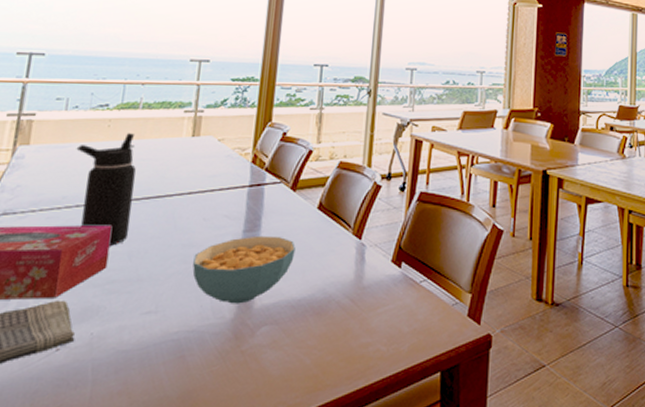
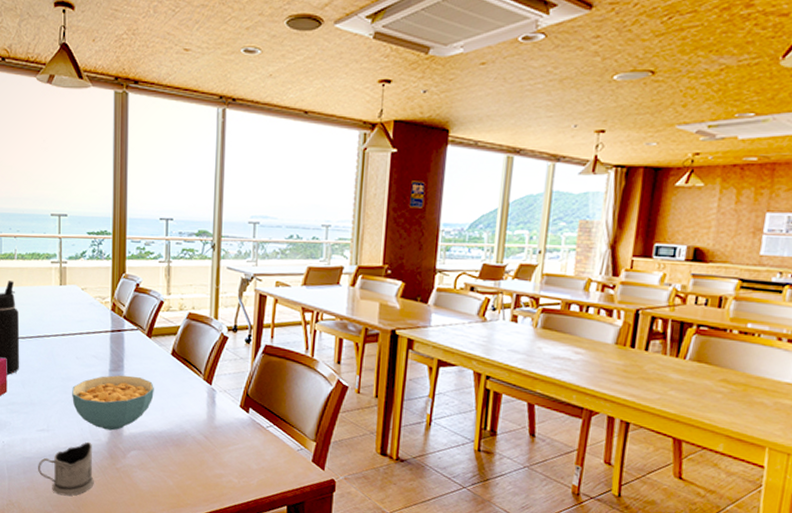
tea glass holder: none [136,321,213,397] -> present [38,441,94,496]

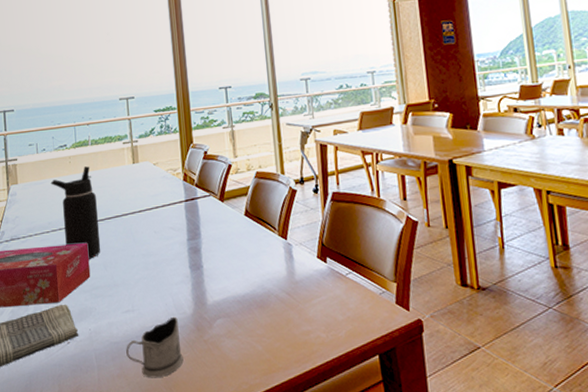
cereal bowl: present [72,375,154,431] -> none [153,242,233,302]

